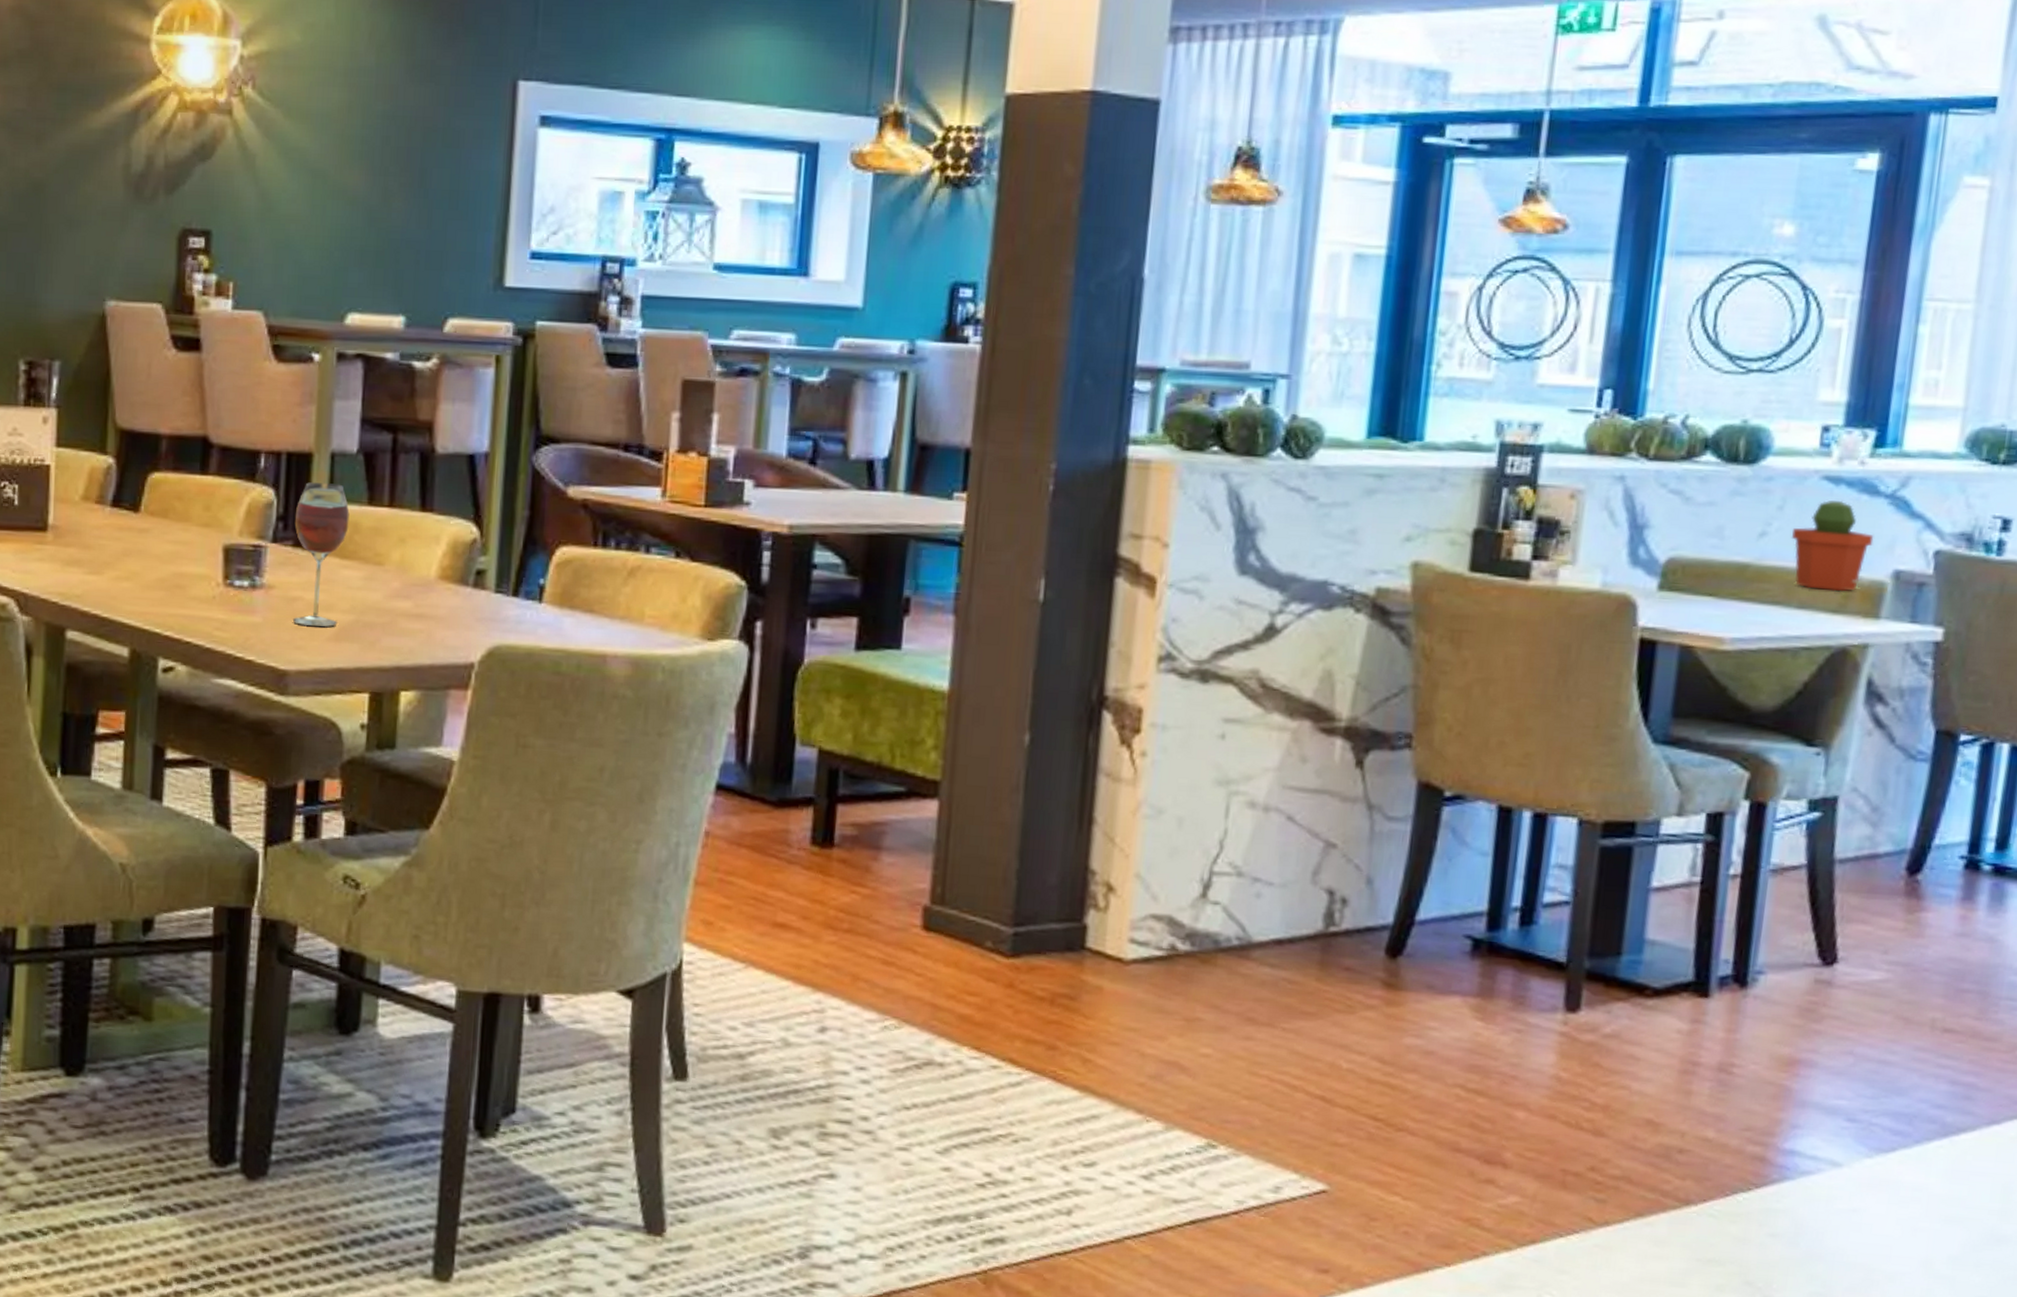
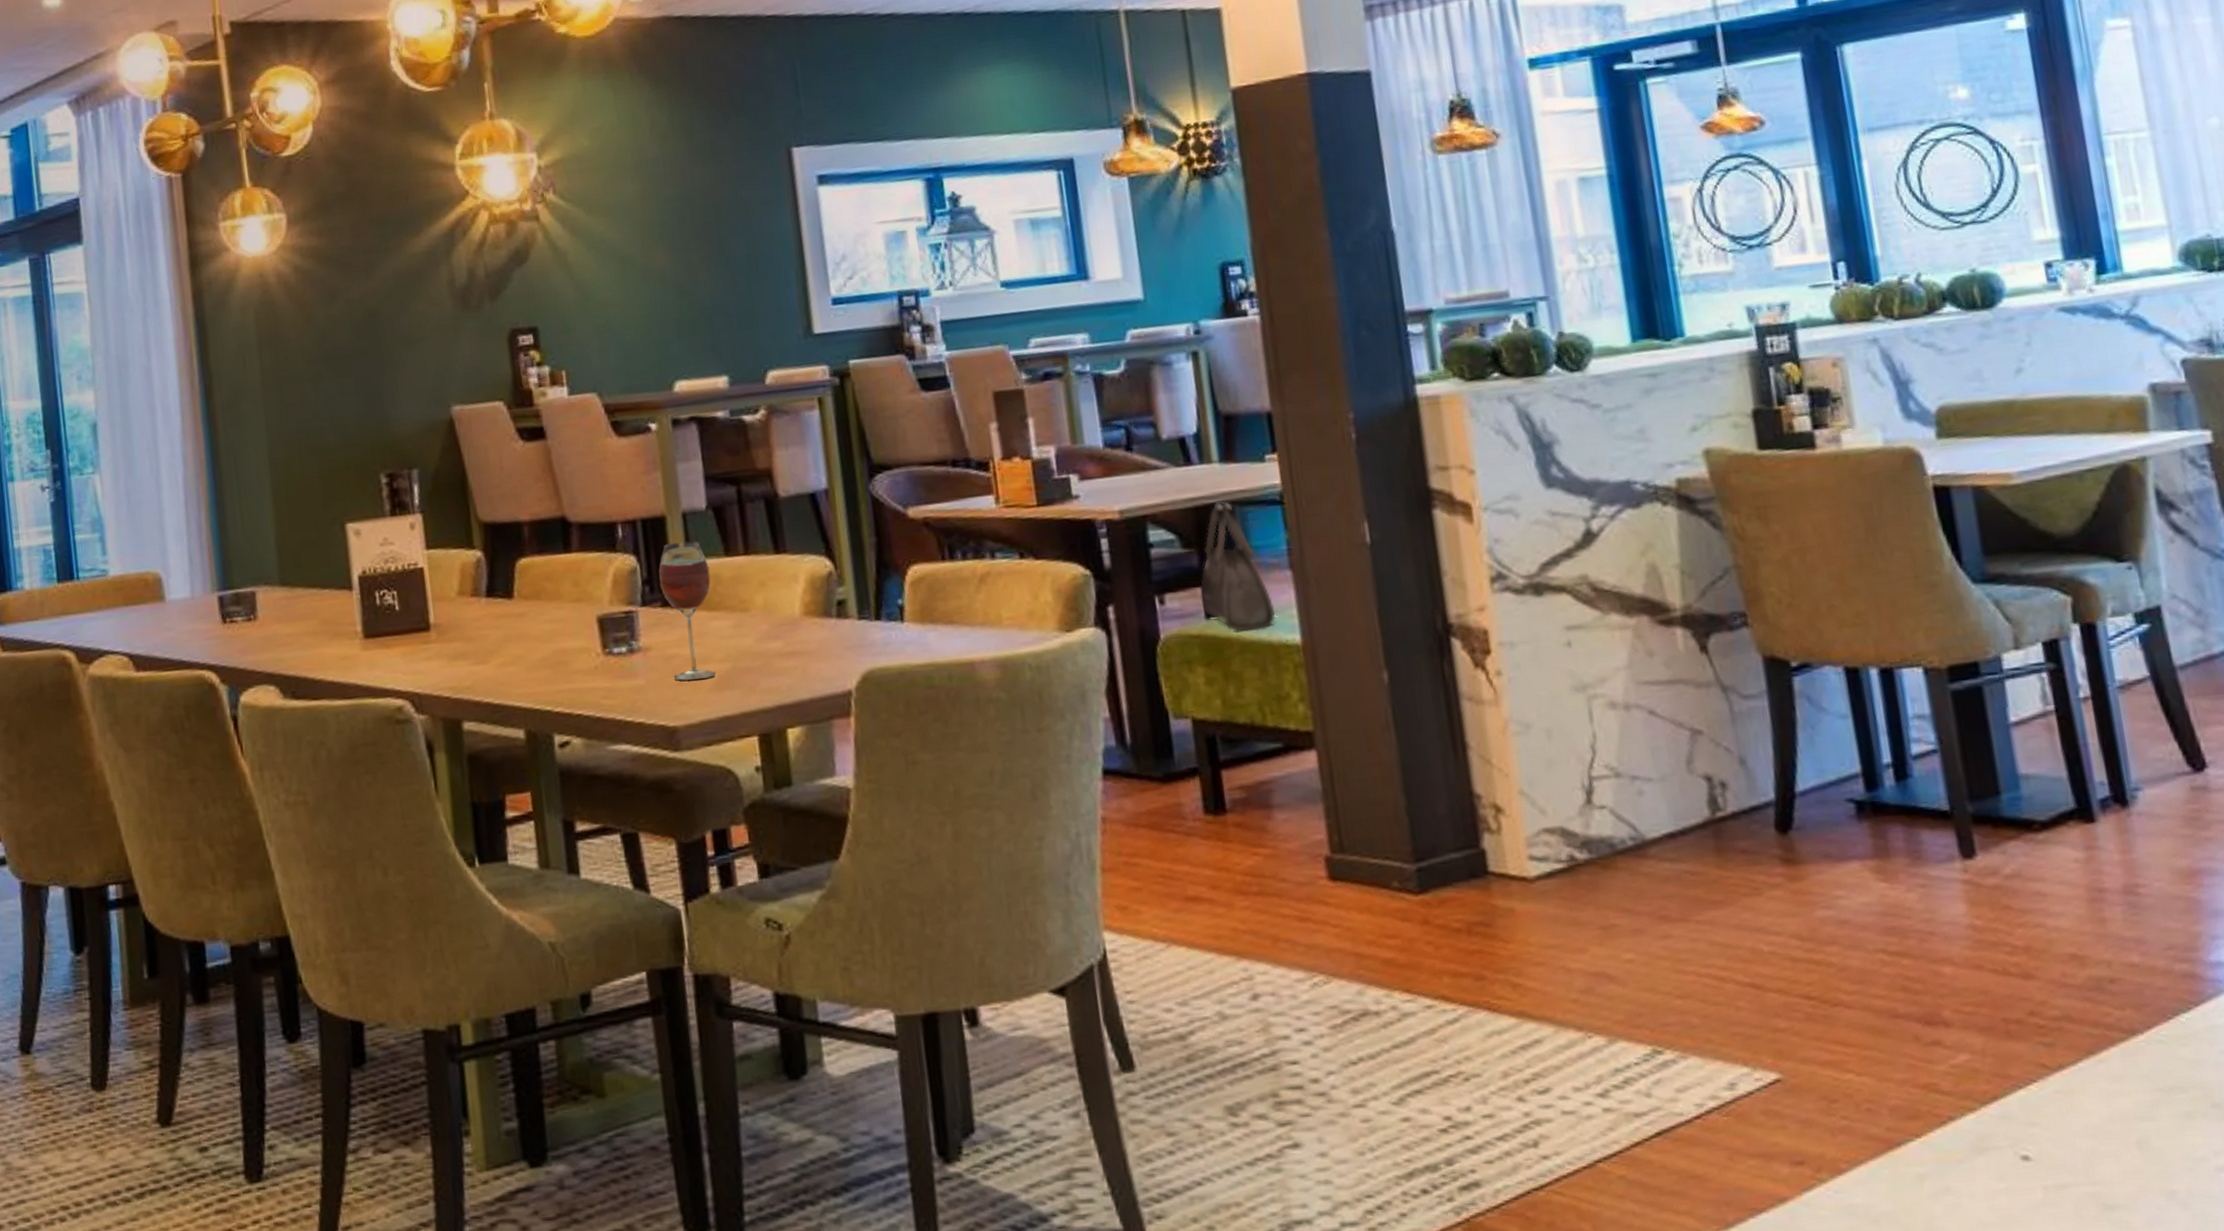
handbag: none [854,532,929,672] -> present [1200,501,1275,632]
succulent plant: present [1791,500,1874,592] -> none [2044,327,2123,414]

